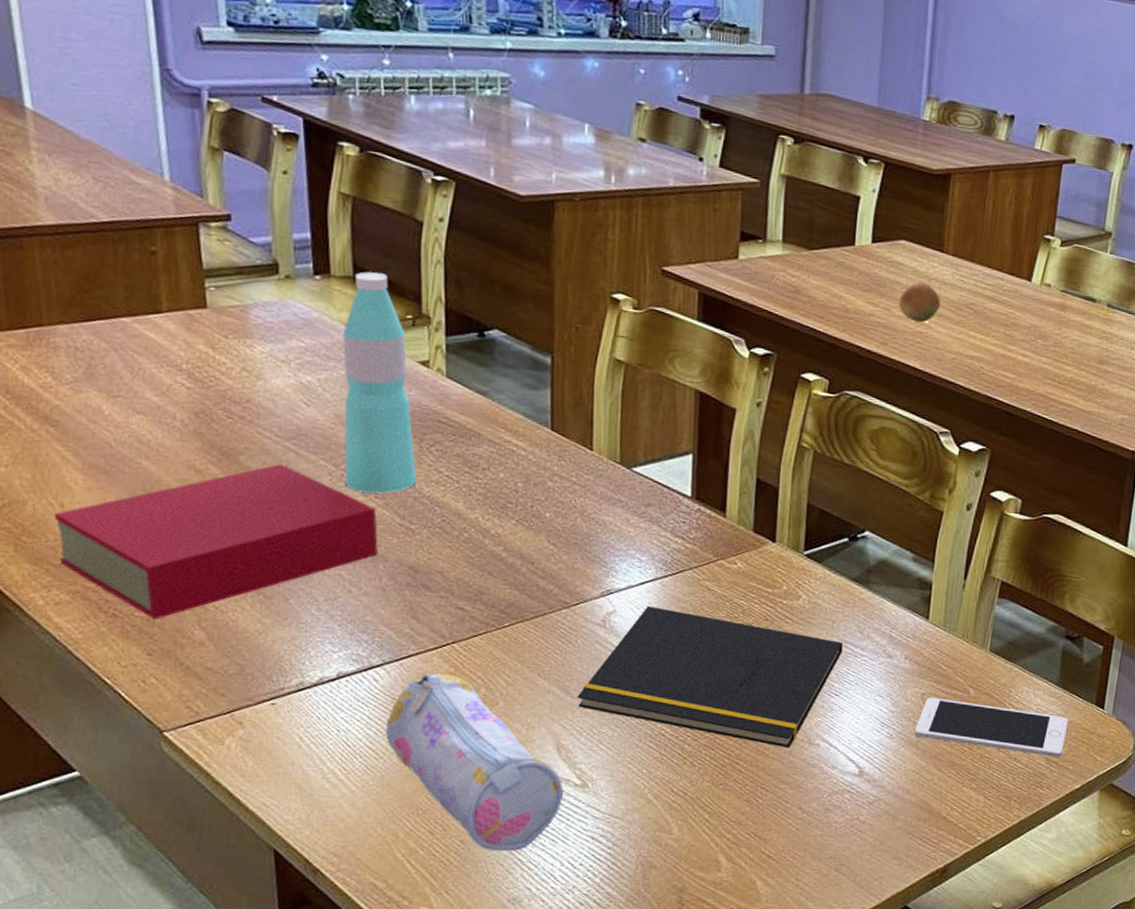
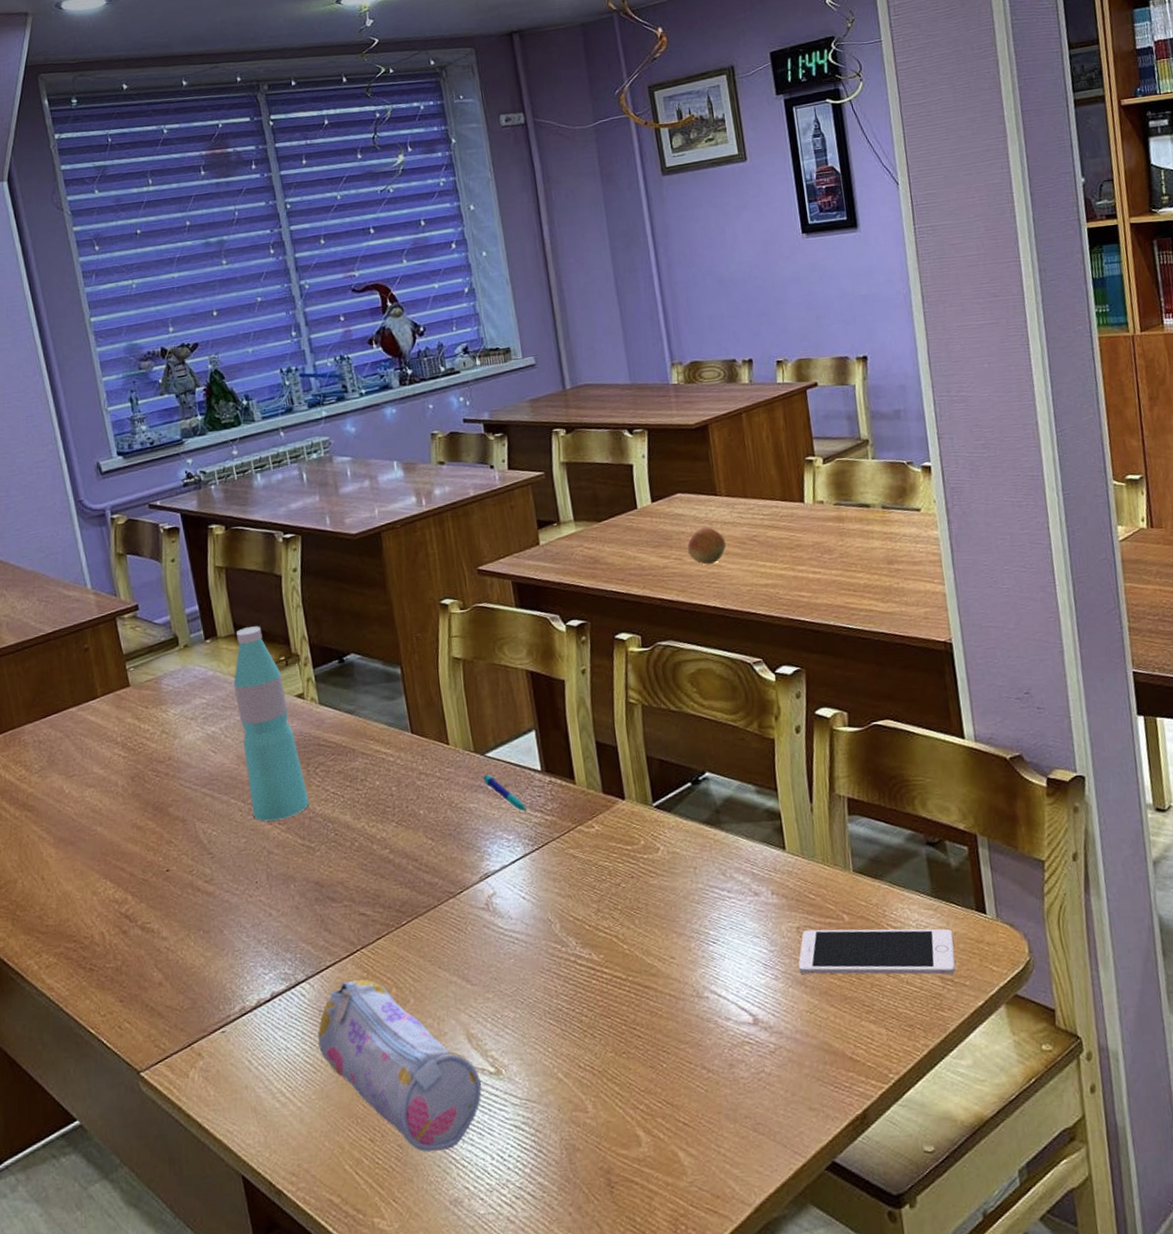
book: present [55,464,378,620] -> none [38,809,288,968]
notepad: present [577,605,844,748] -> none [476,882,711,1006]
pen: none [624,489,667,535] -> present [483,774,527,812]

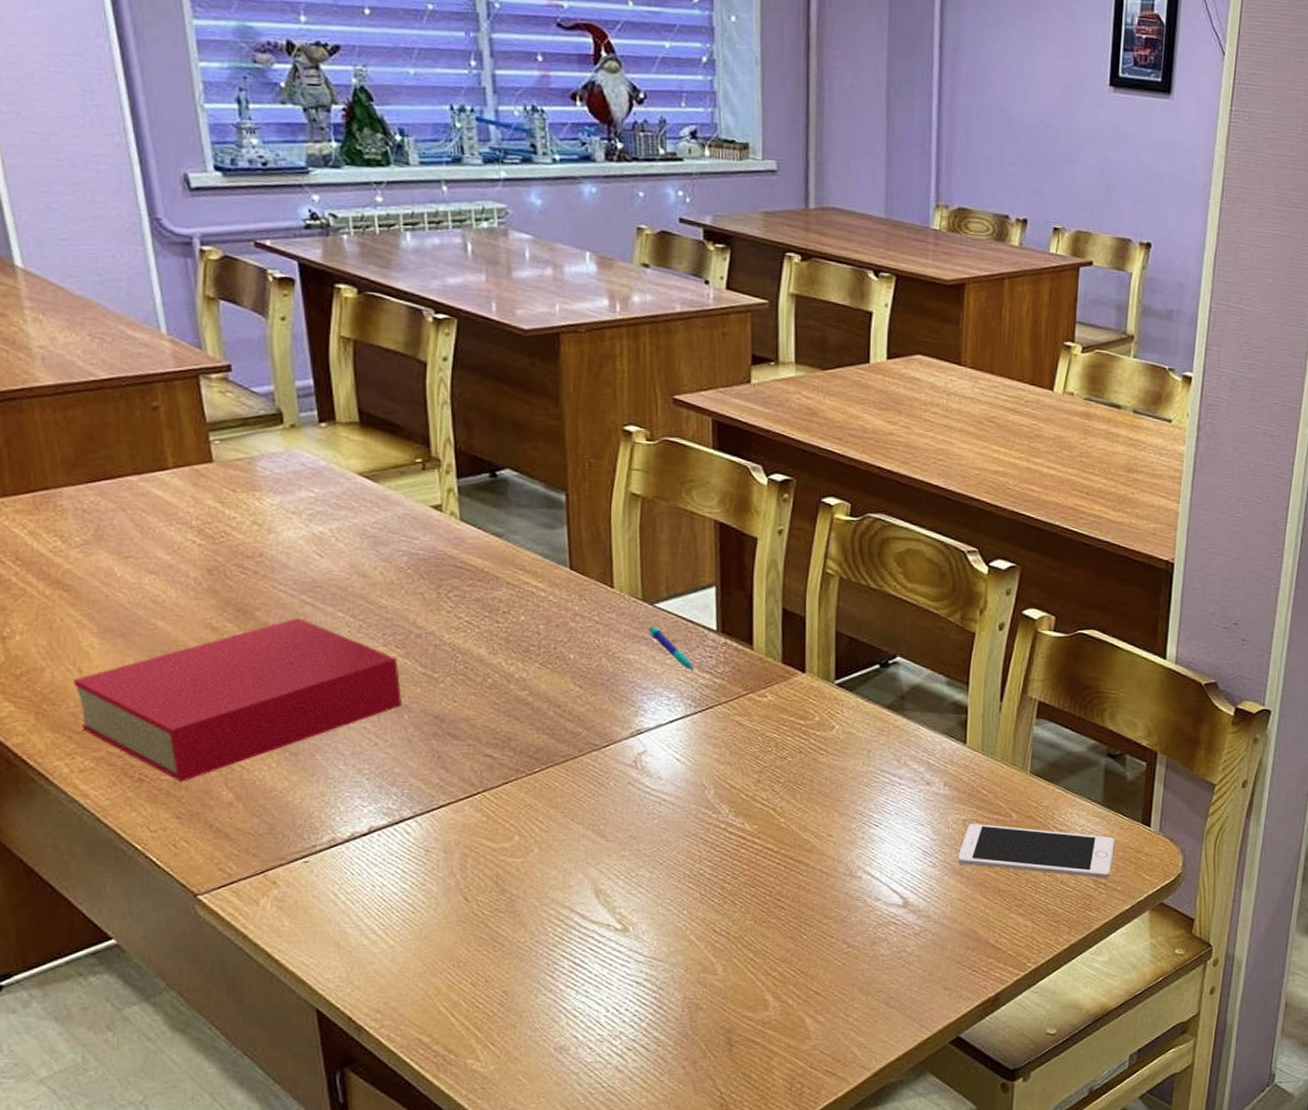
book: none [38,809,288,968] -> present [74,618,402,782]
water bottle: present [233,626,310,822] -> none [353,416,437,643]
pencil case: present [318,979,482,1153] -> none [421,823,604,1001]
fruit: present [687,526,727,565] -> none [917,397,962,440]

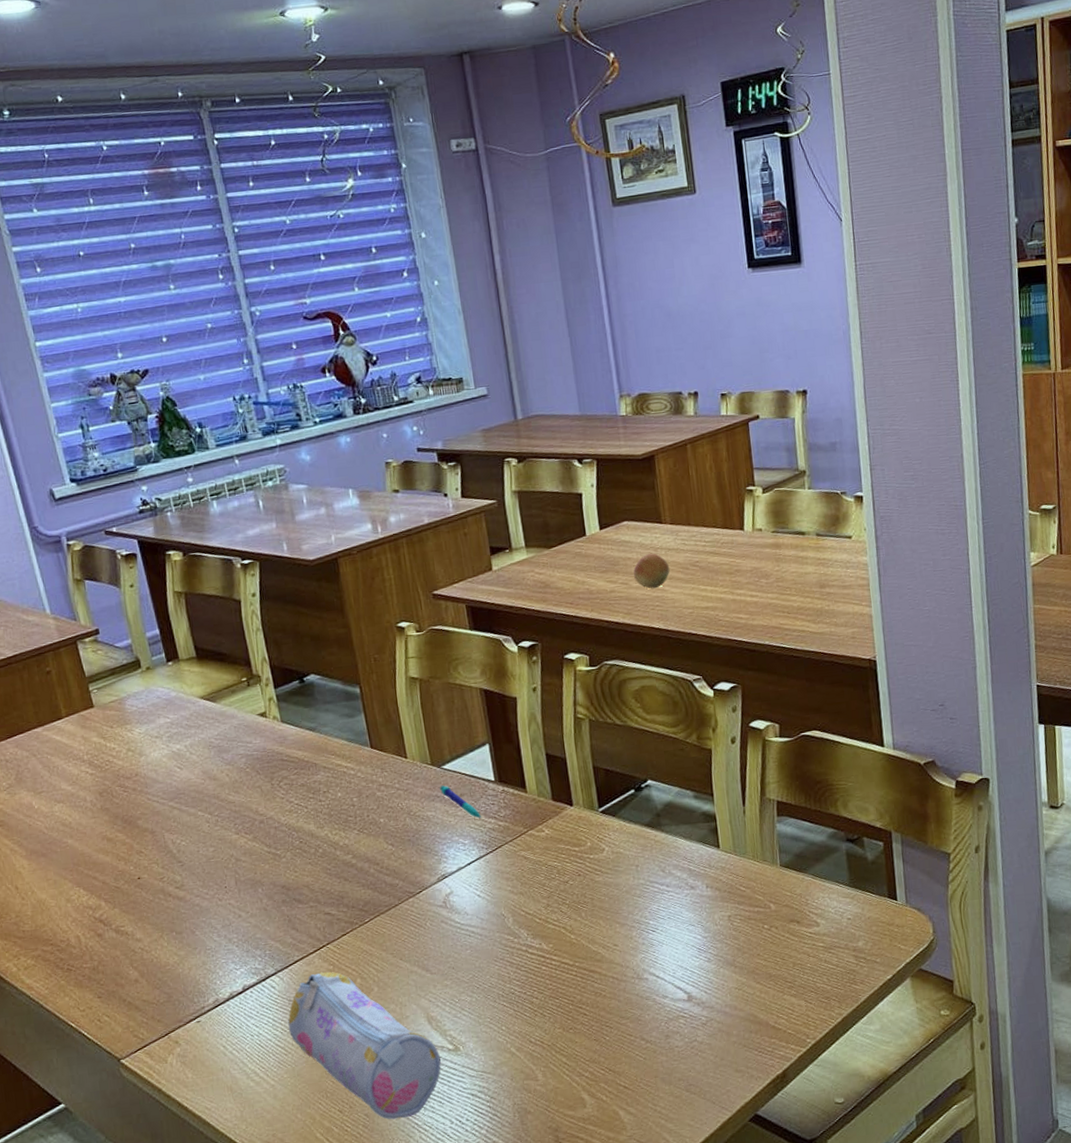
book: present [74,618,402,782] -> none [13,821,256,968]
pencil case: none [421,823,604,1001] -> present [288,972,441,1120]
fruit: none [917,397,962,440] -> present [633,553,670,589]
cell phone: present [957,824,1115,878] -> none [728,914,868,957]

